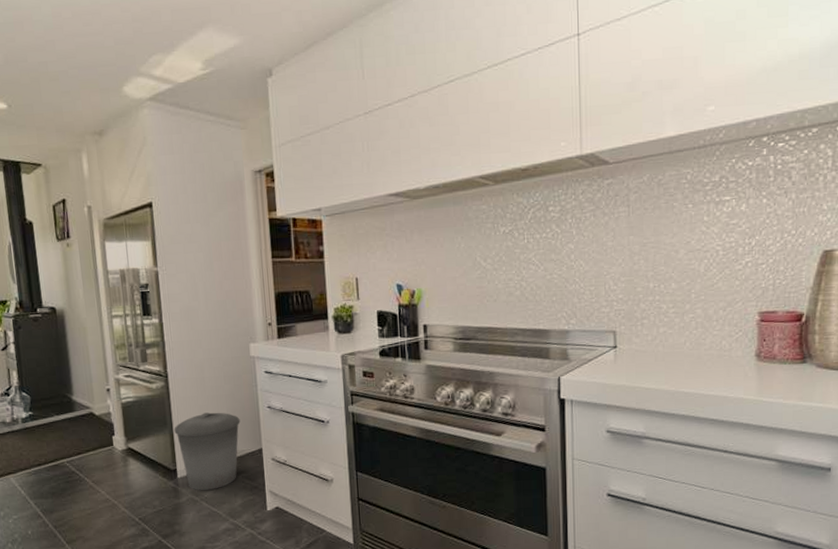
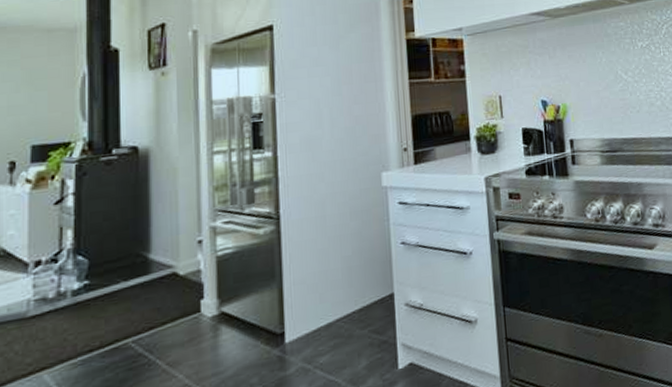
trash can: present [174,412,240,491] -> none [284,255,368,356]

